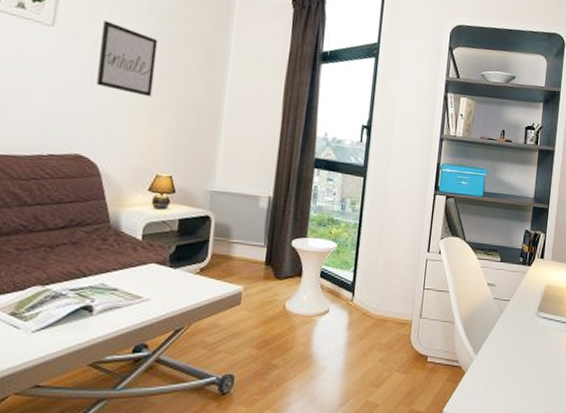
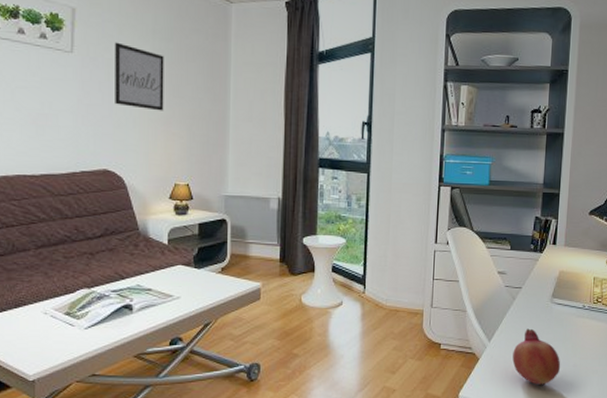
fruit: none [498,342,544,403] -> present [512,328,561,387]

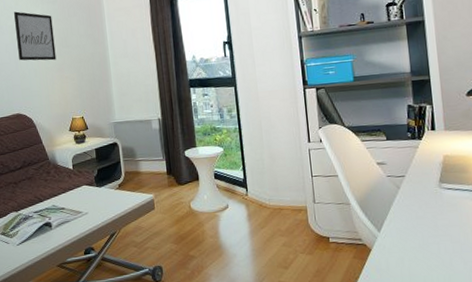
fruit: present [512,328,561,387] -> none [406,215,463,274]

